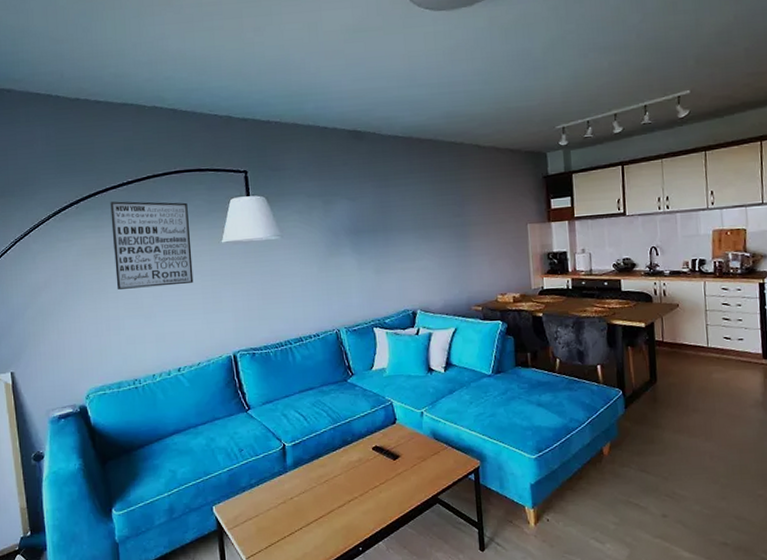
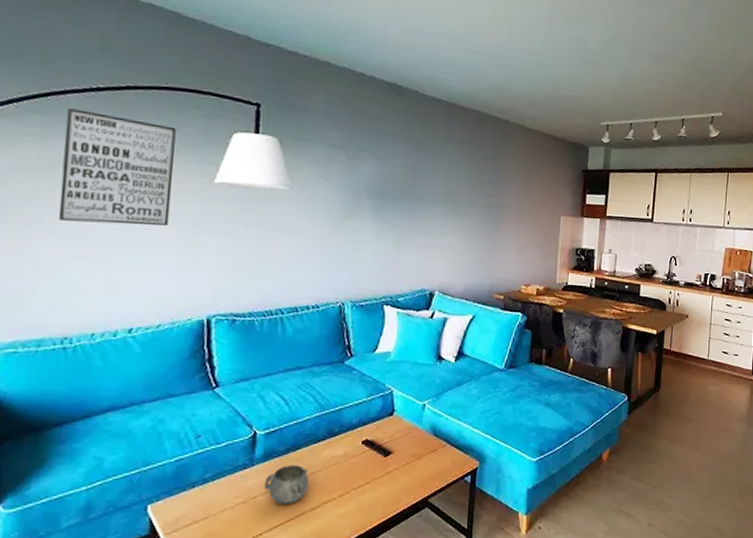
decorative bowl: none [297,470,333,504] -> present [264,465,309,505]

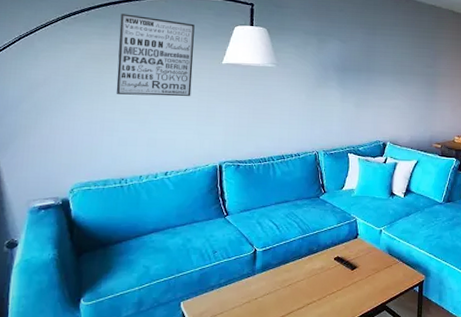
decorative bowl: present [264,465,309,505] -> none [263,275,295,305]

